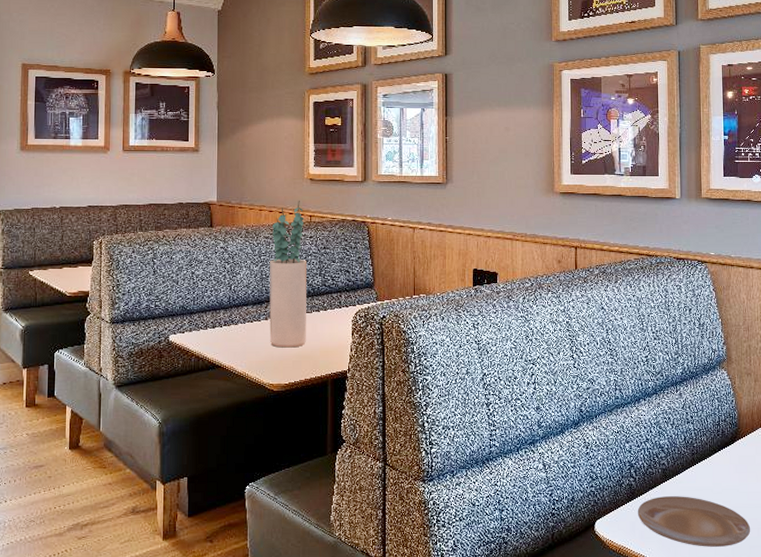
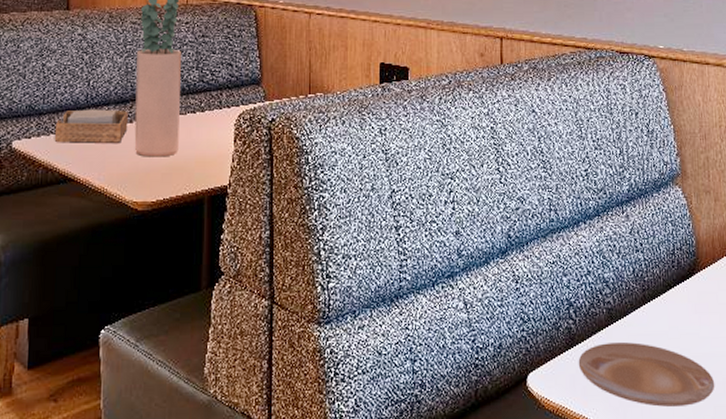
napkin holder: none [203,309,264,337] -> present [54,109,128,143]

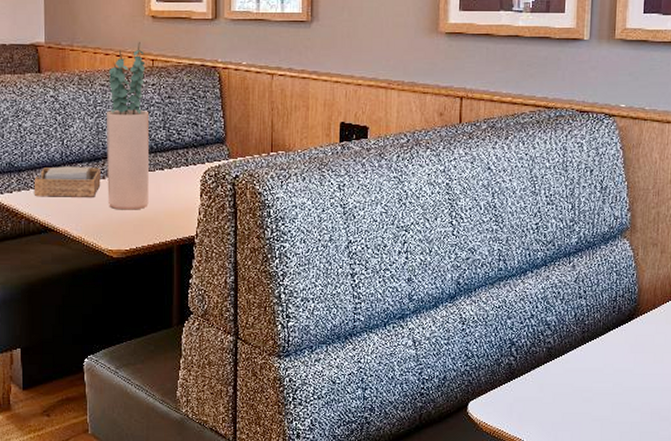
plate: present [578,342,715,407] -> none [516,377,643,431]

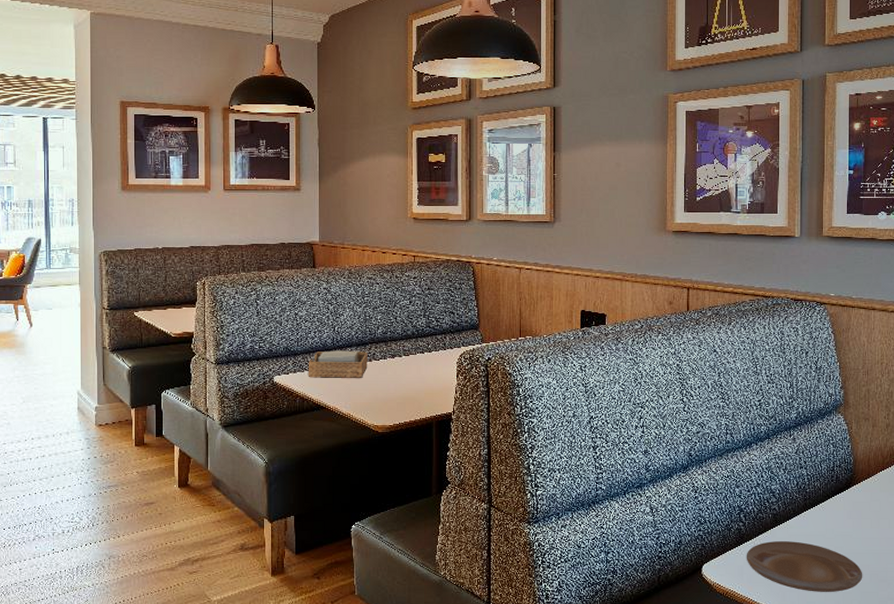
vase: present [107,42,149,210] -> none [373,241,410,389]
plate: none [516,377,643,431] -> present [746,541,863,592]

